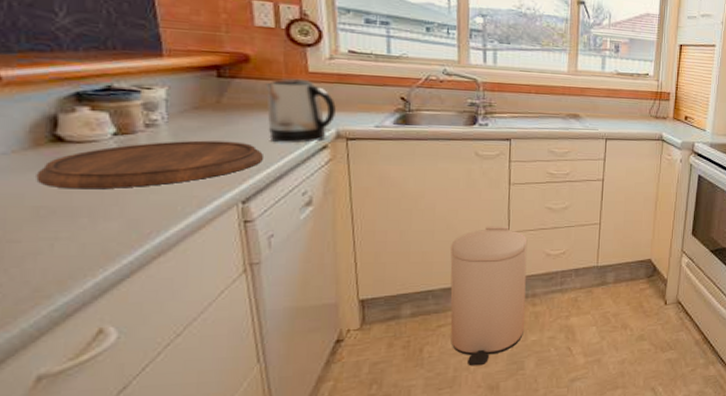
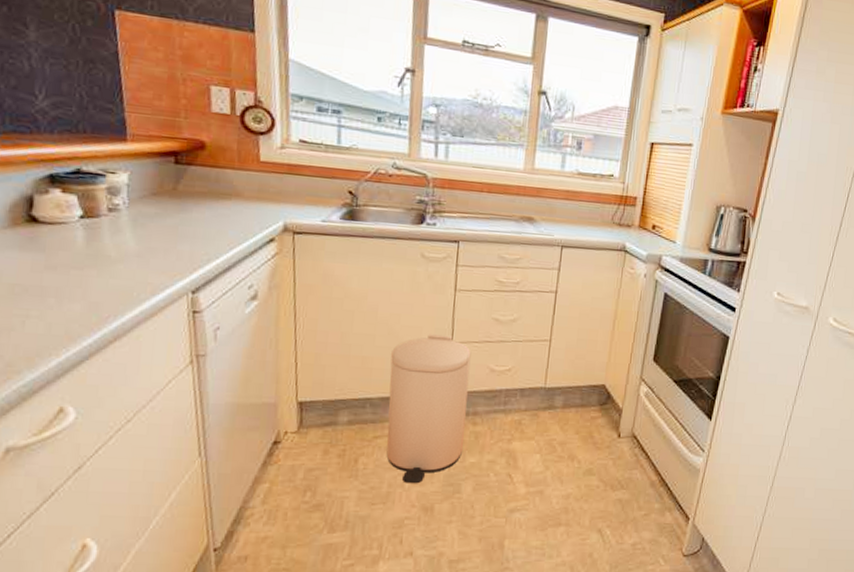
cutting board: present [36,140,263,190] -> none [13,226,213,271]
kettle: present [265,78,336,144] -> none [219,167,285,235]

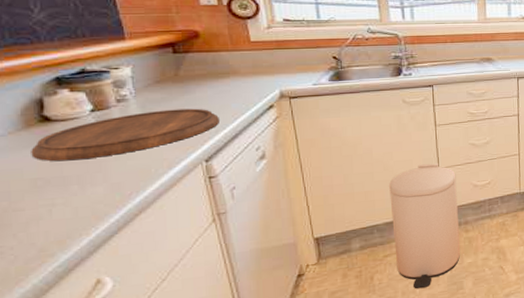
cutting board: none [13,226,213,271] -> present [31,108,219,162]

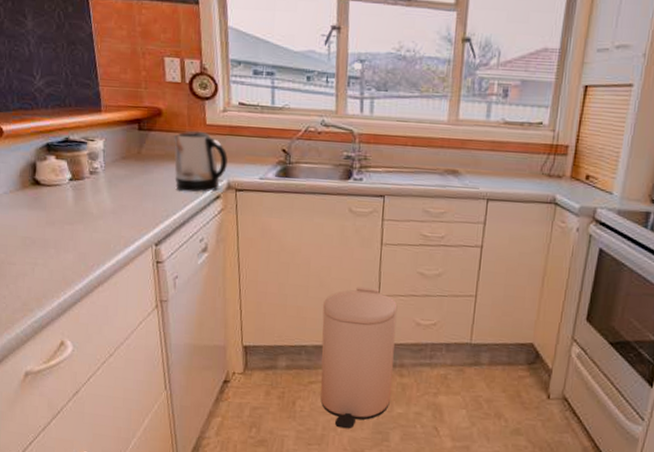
cutting board: present [31,108,219,162] -> none [24,187,171,226]
kettle: none [215,48,278,106] -> present [173,130,228,193]

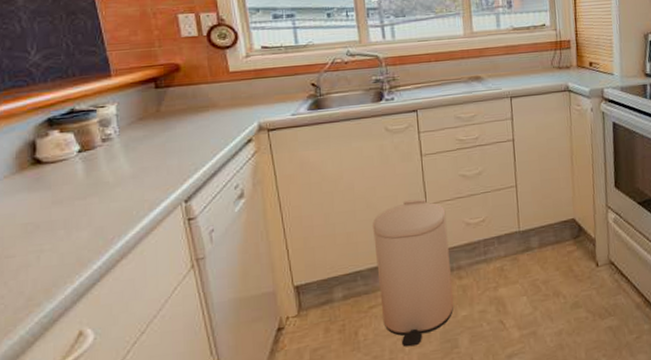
kettle: present [173,130,228,193] -> none [195,79,256,142]

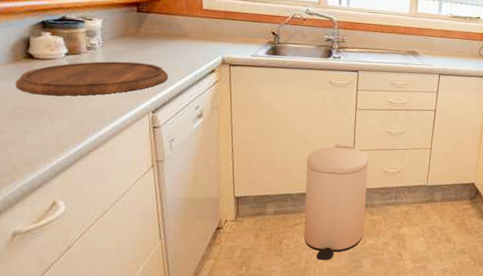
cutting board: none [23,145,199,205] -> present [15,61,168,96]

